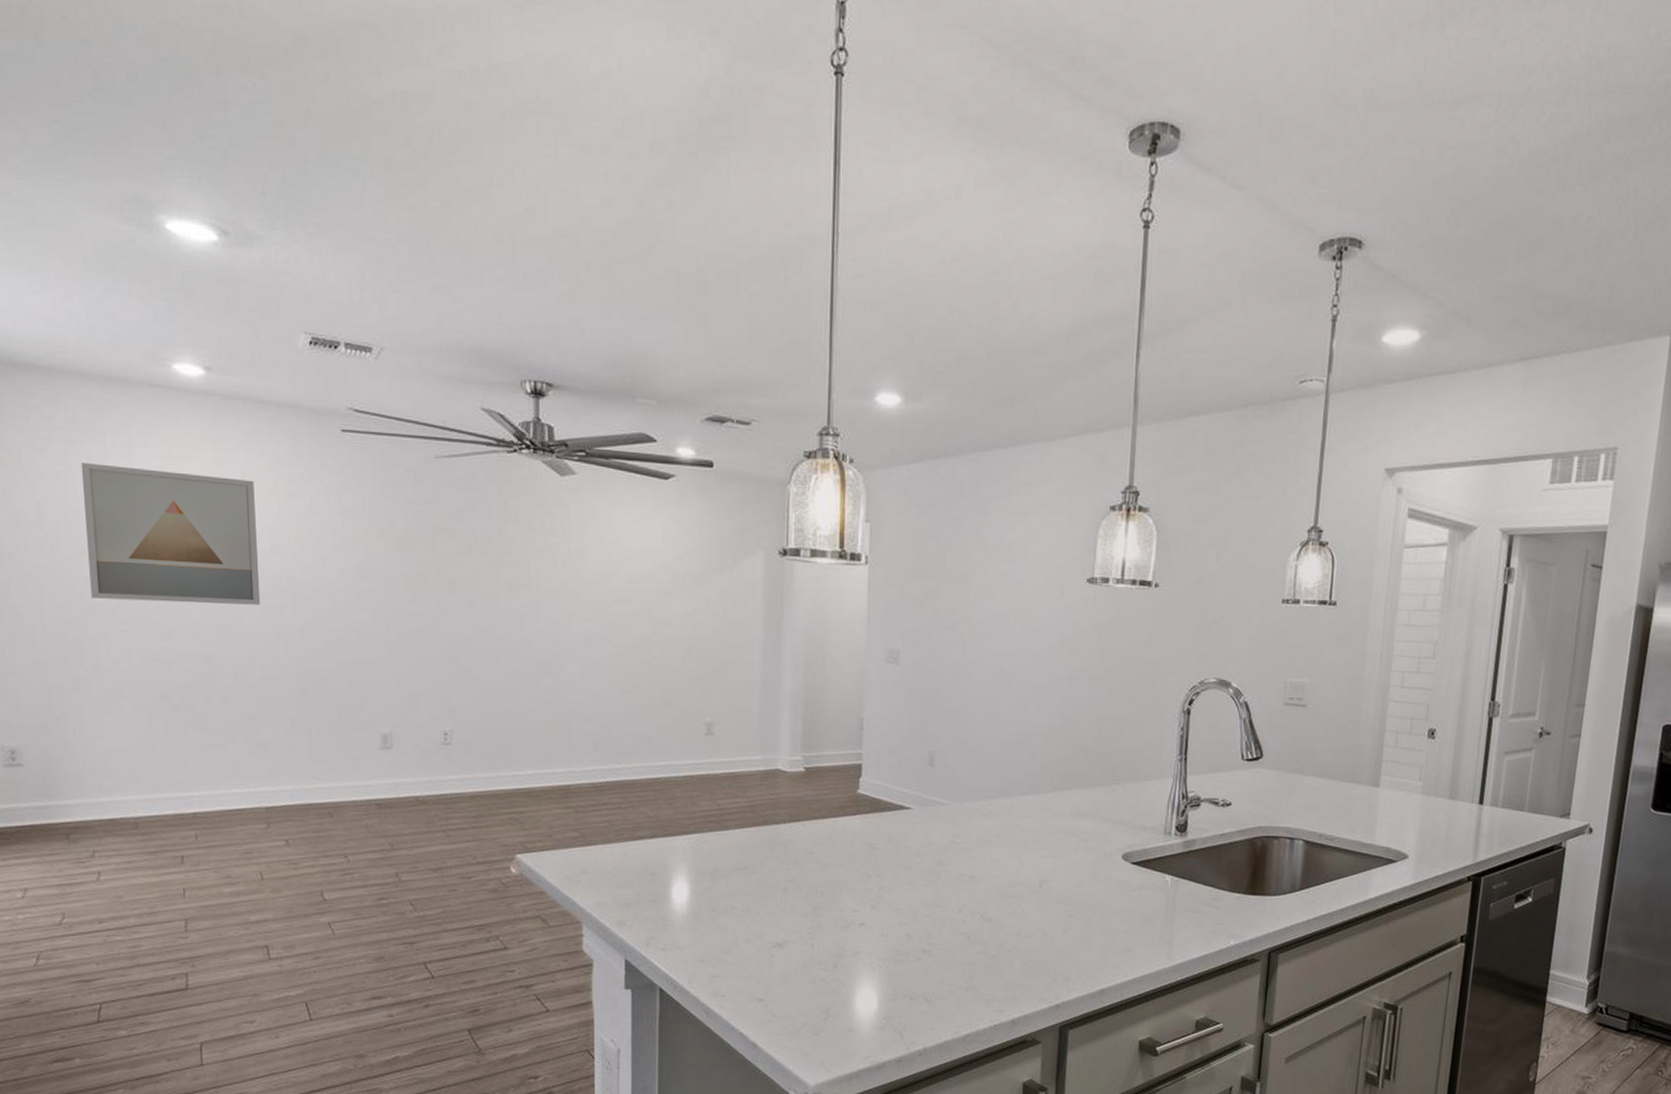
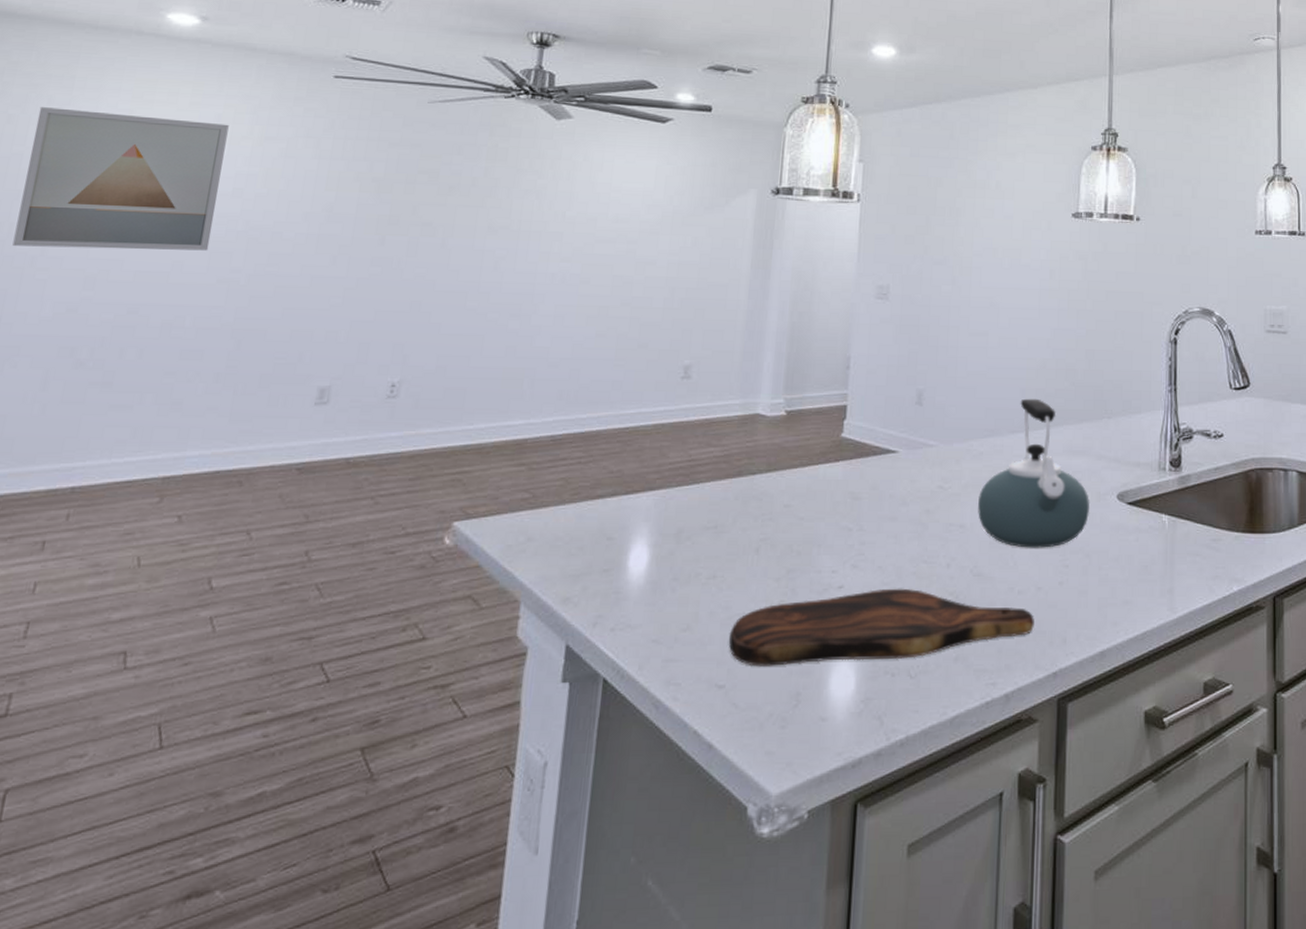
cutting board: none [764,927,1040,986] -> present [729,588,1034,667]
kettle: none [988,763,1096,900] -> present [978,398,1091,548]

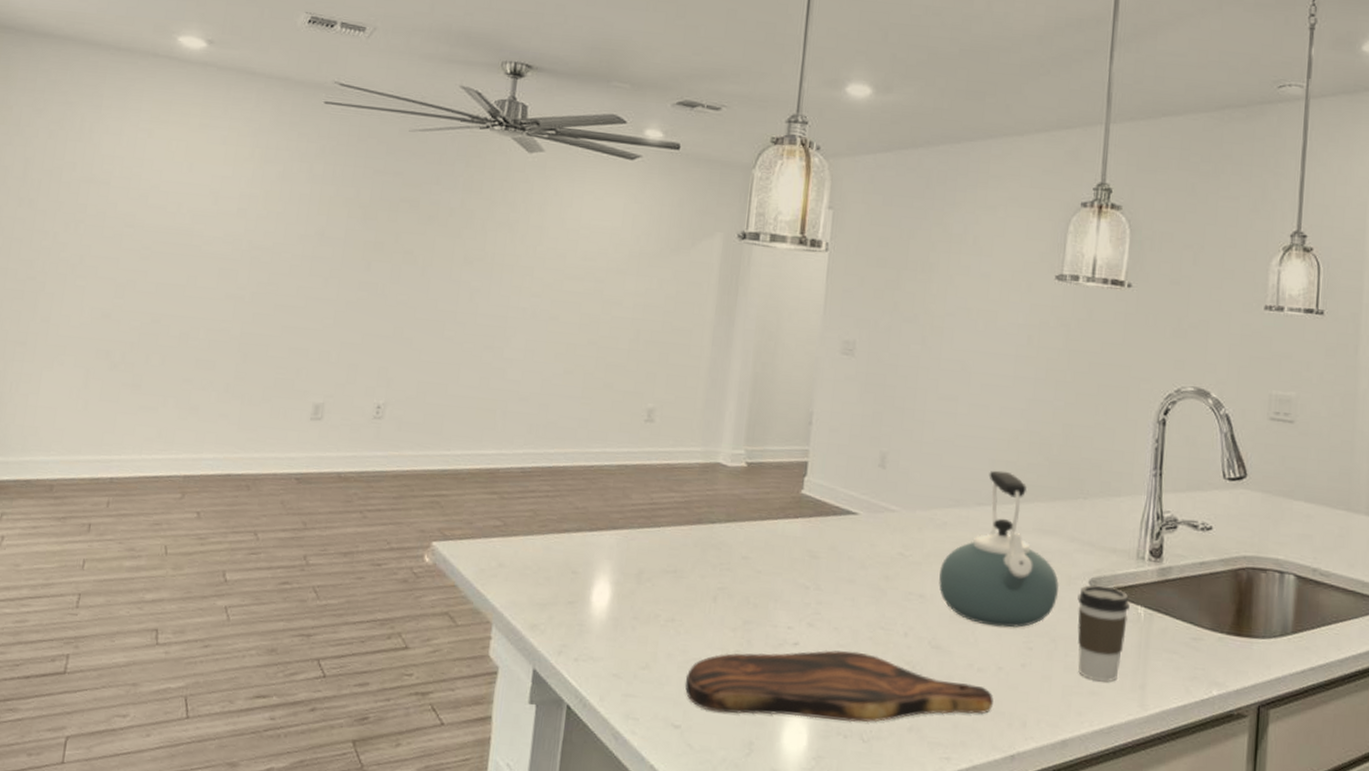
wall art: present [12,107,229,251] -> none [57,124,233,267]
coffee cup: none [1107,498,1155,590] -> present [1077,584,1130,682]

